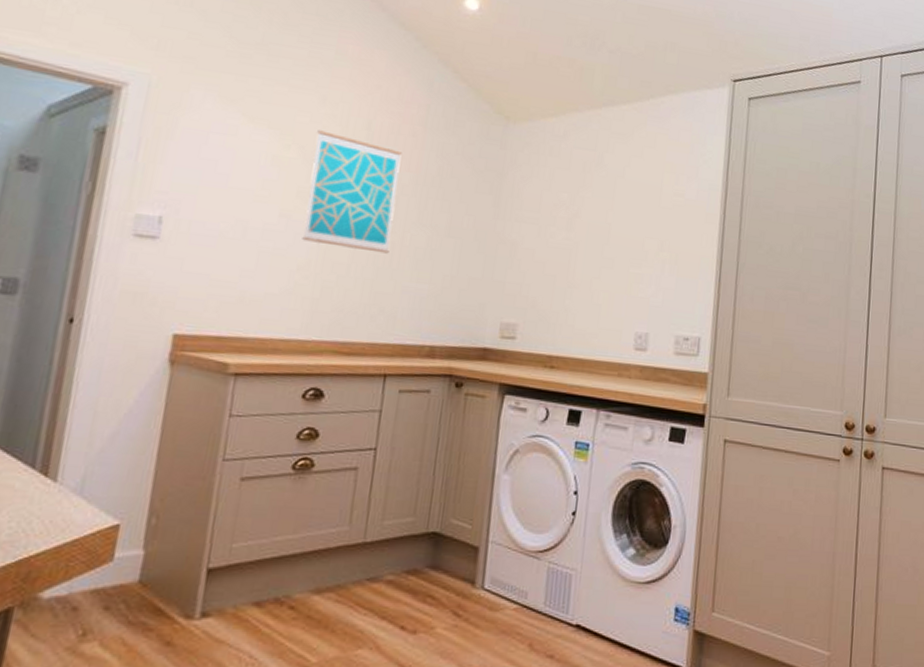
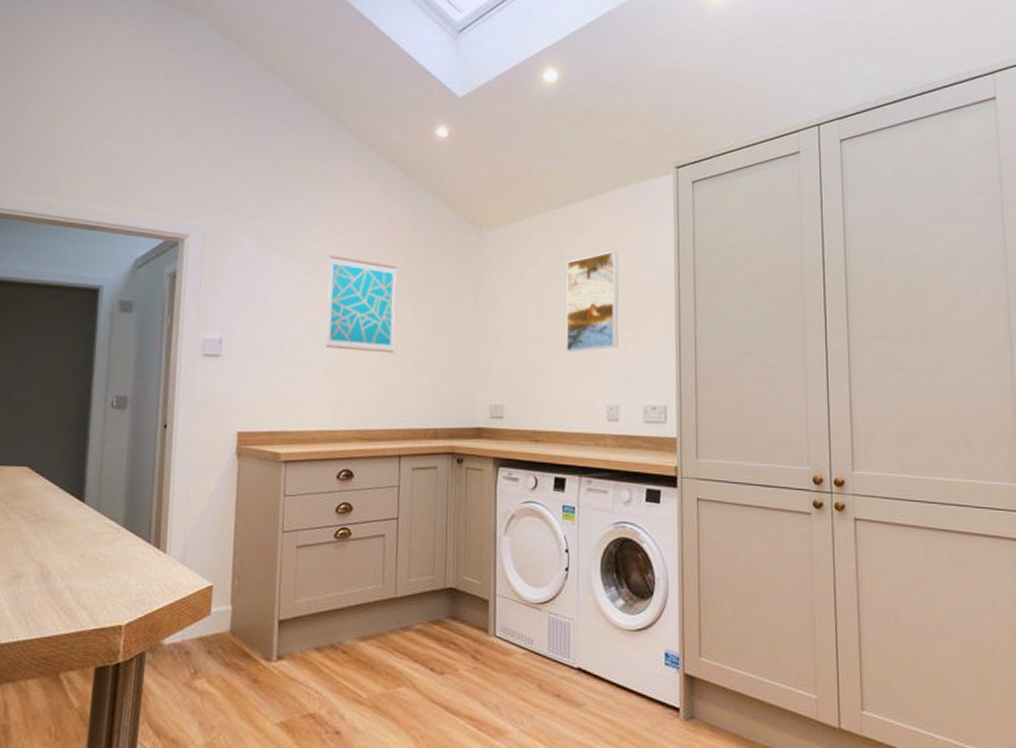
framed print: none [594,163,662,271] -> present [565,251,619,352]

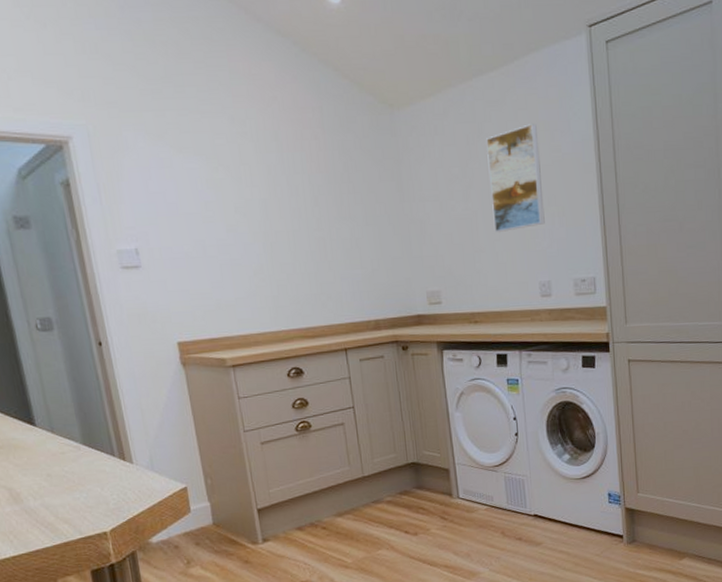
wall art: present [325,255,397,353] -> none [235,149,323,250]

